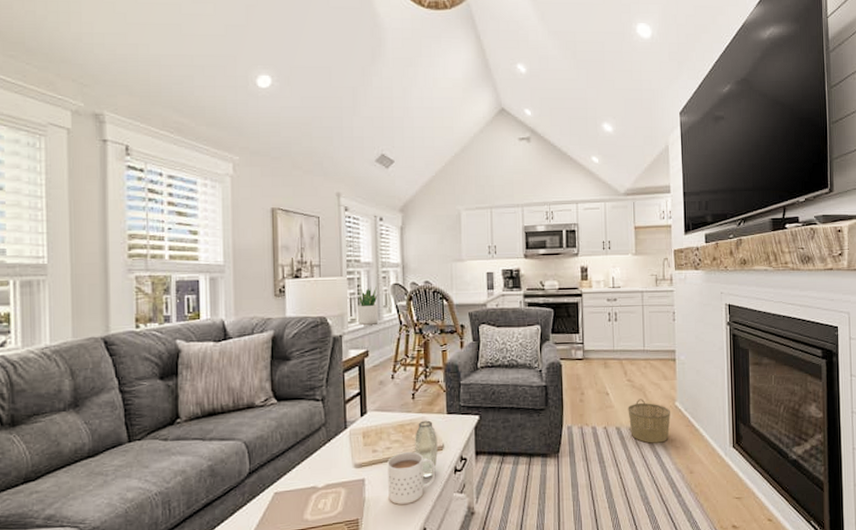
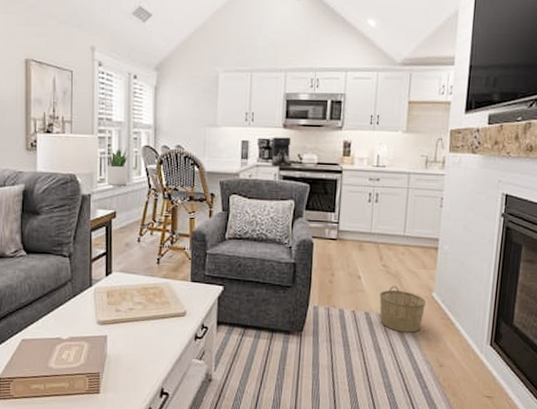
mug: present [387,451,436,504] -> none [129,314,176,364]
vase: present [414,420,438,478] -> none [156,286,180,341]
coffee maker: none [515,266,535,295] -> present [271,137,291,167]

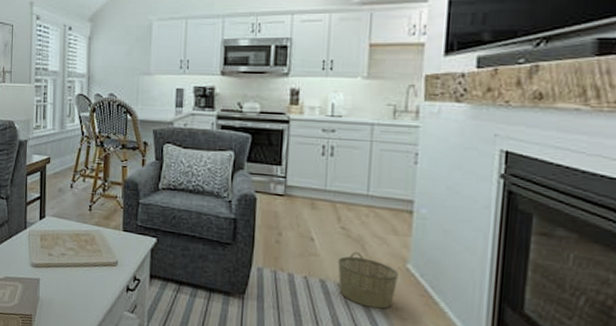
planter: present [107,147,128,186] -> none [43,96,63,133]
coffee maker: present [271,137,291,167] -> none [207,84,231,116]

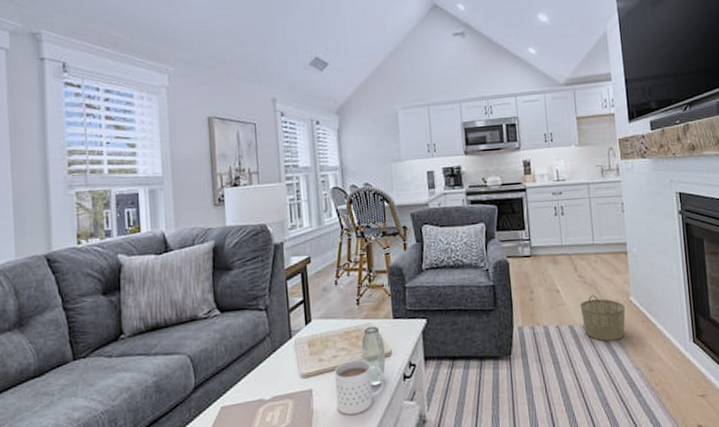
mug: none [60,261,107,312] -> present [334,359,385,415]
vase: none [87,233,112,290] -> present [360,326,386,386]

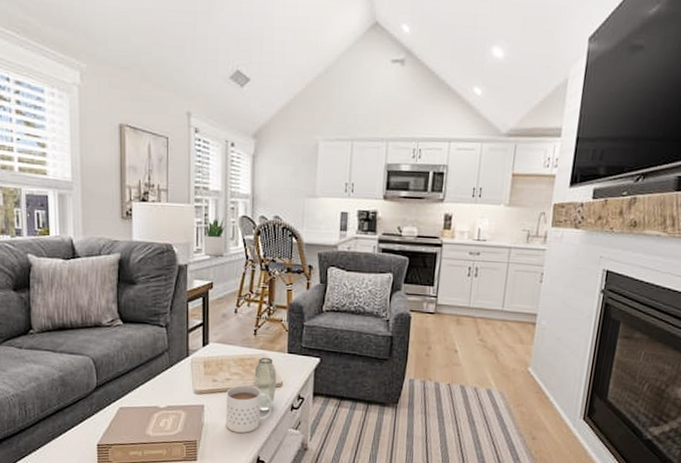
planter: none [297,191,319,231] -> present [204,217,225,257]
basket: present [580,295,626,341] -> none [475,360,521,406]

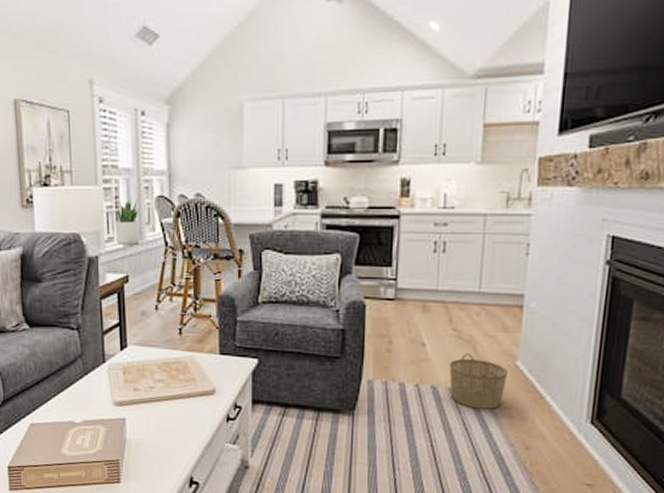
mug: present [226,384,273,433] -> none [151,393,205,450]
vase: present [253,357,277,411] -> none [180,360,208,423]
basket: none [475,360,521,406] -> present [449,353,508,409]

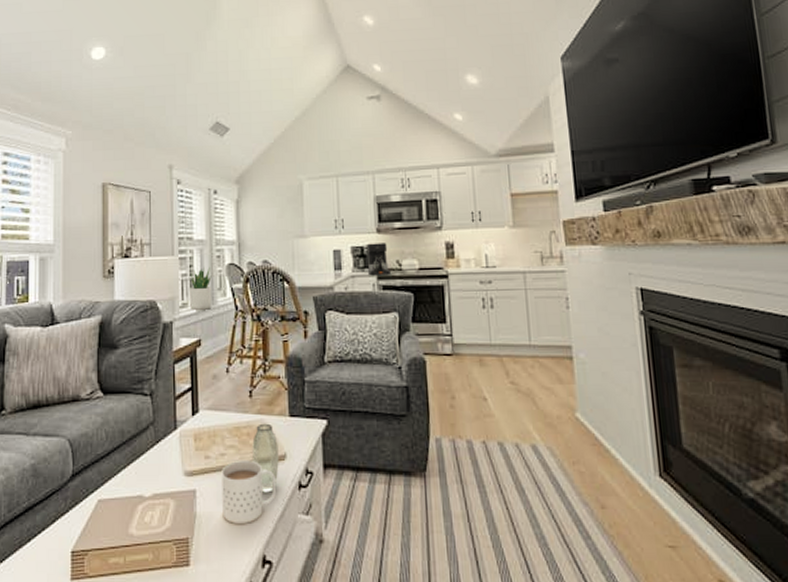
mug: none [151,393,205,450] -> present [222,459,277,524]
vase: none [180,360,208,423] -> present [251,423,279,493]
coffee maker: none [311,177,336,214] -> present [366,243,390,276]
basket: present [449,353,508,409] -> none [512,407,570,465]

